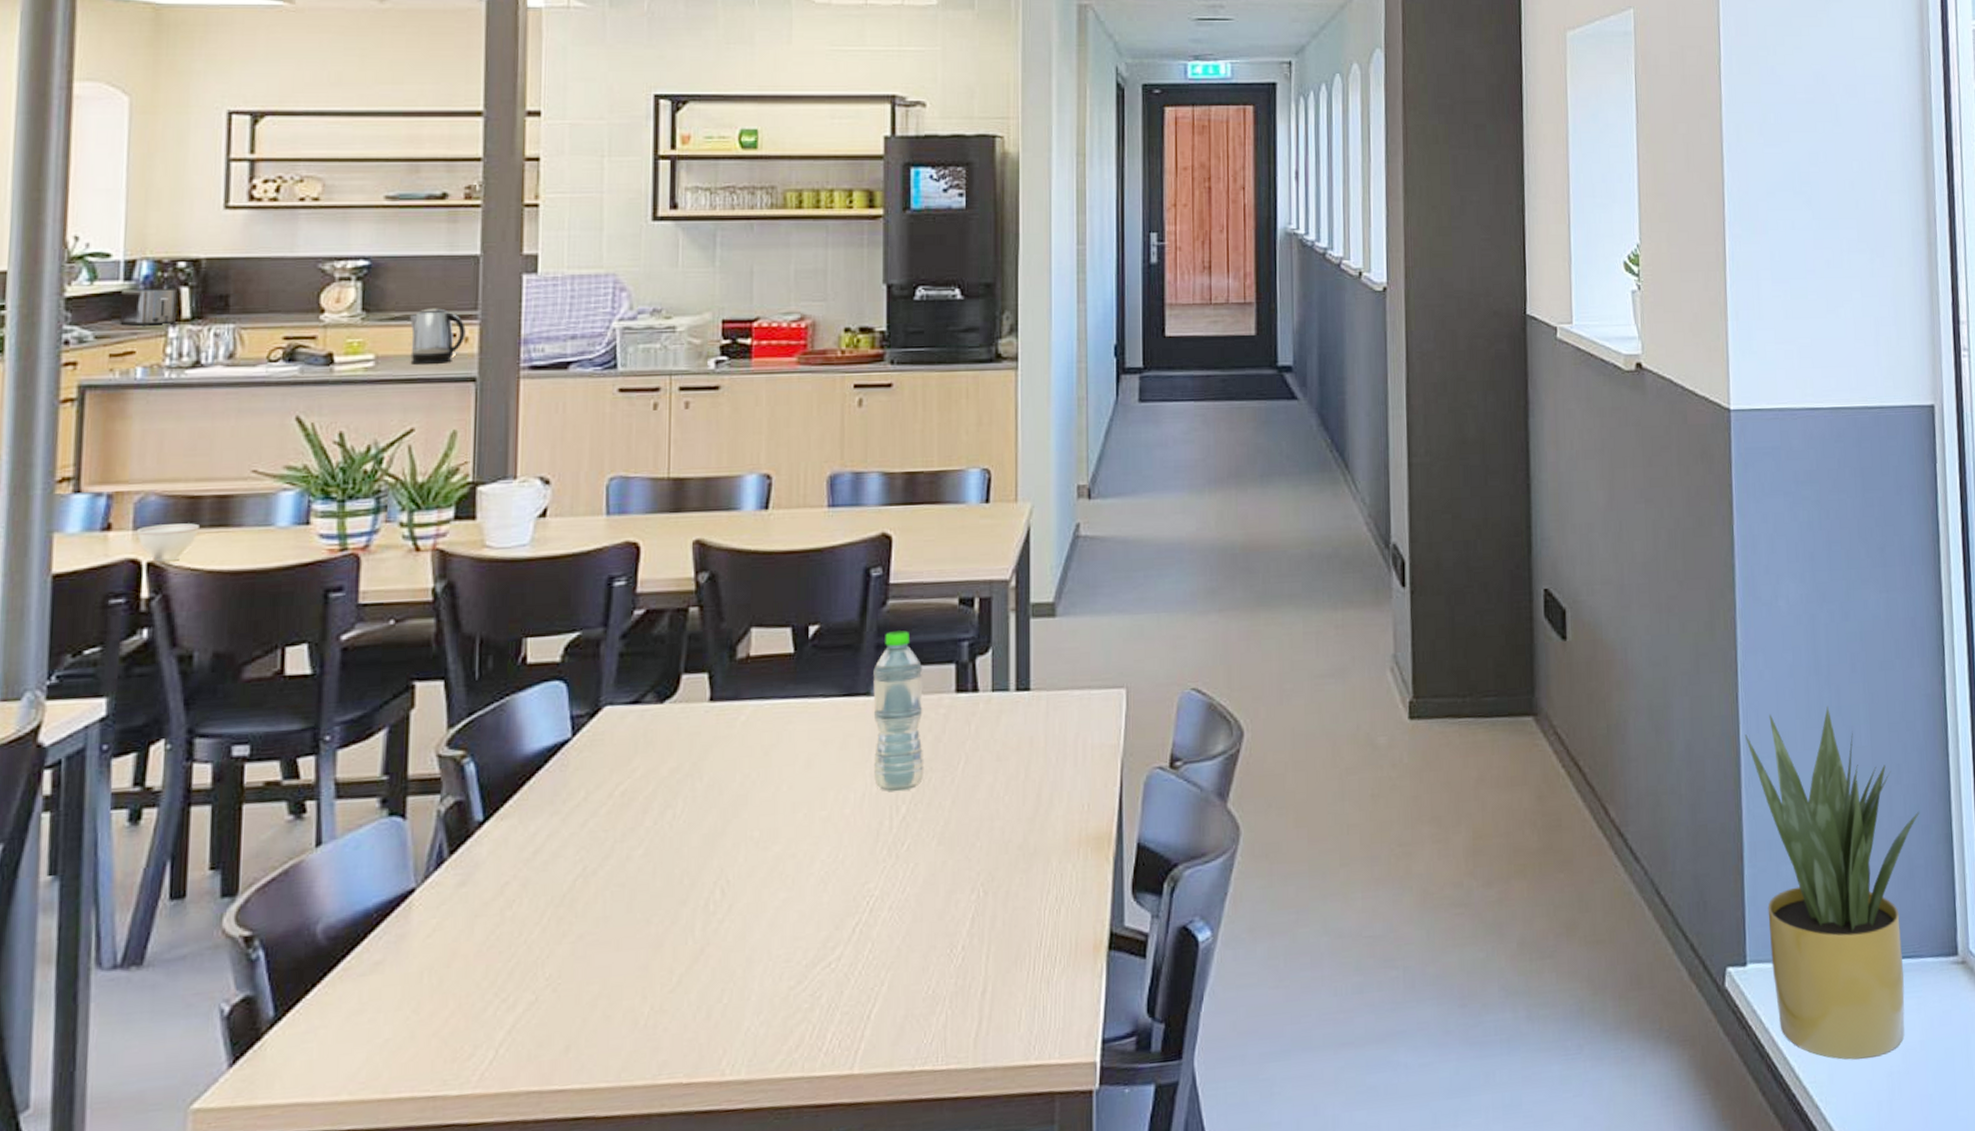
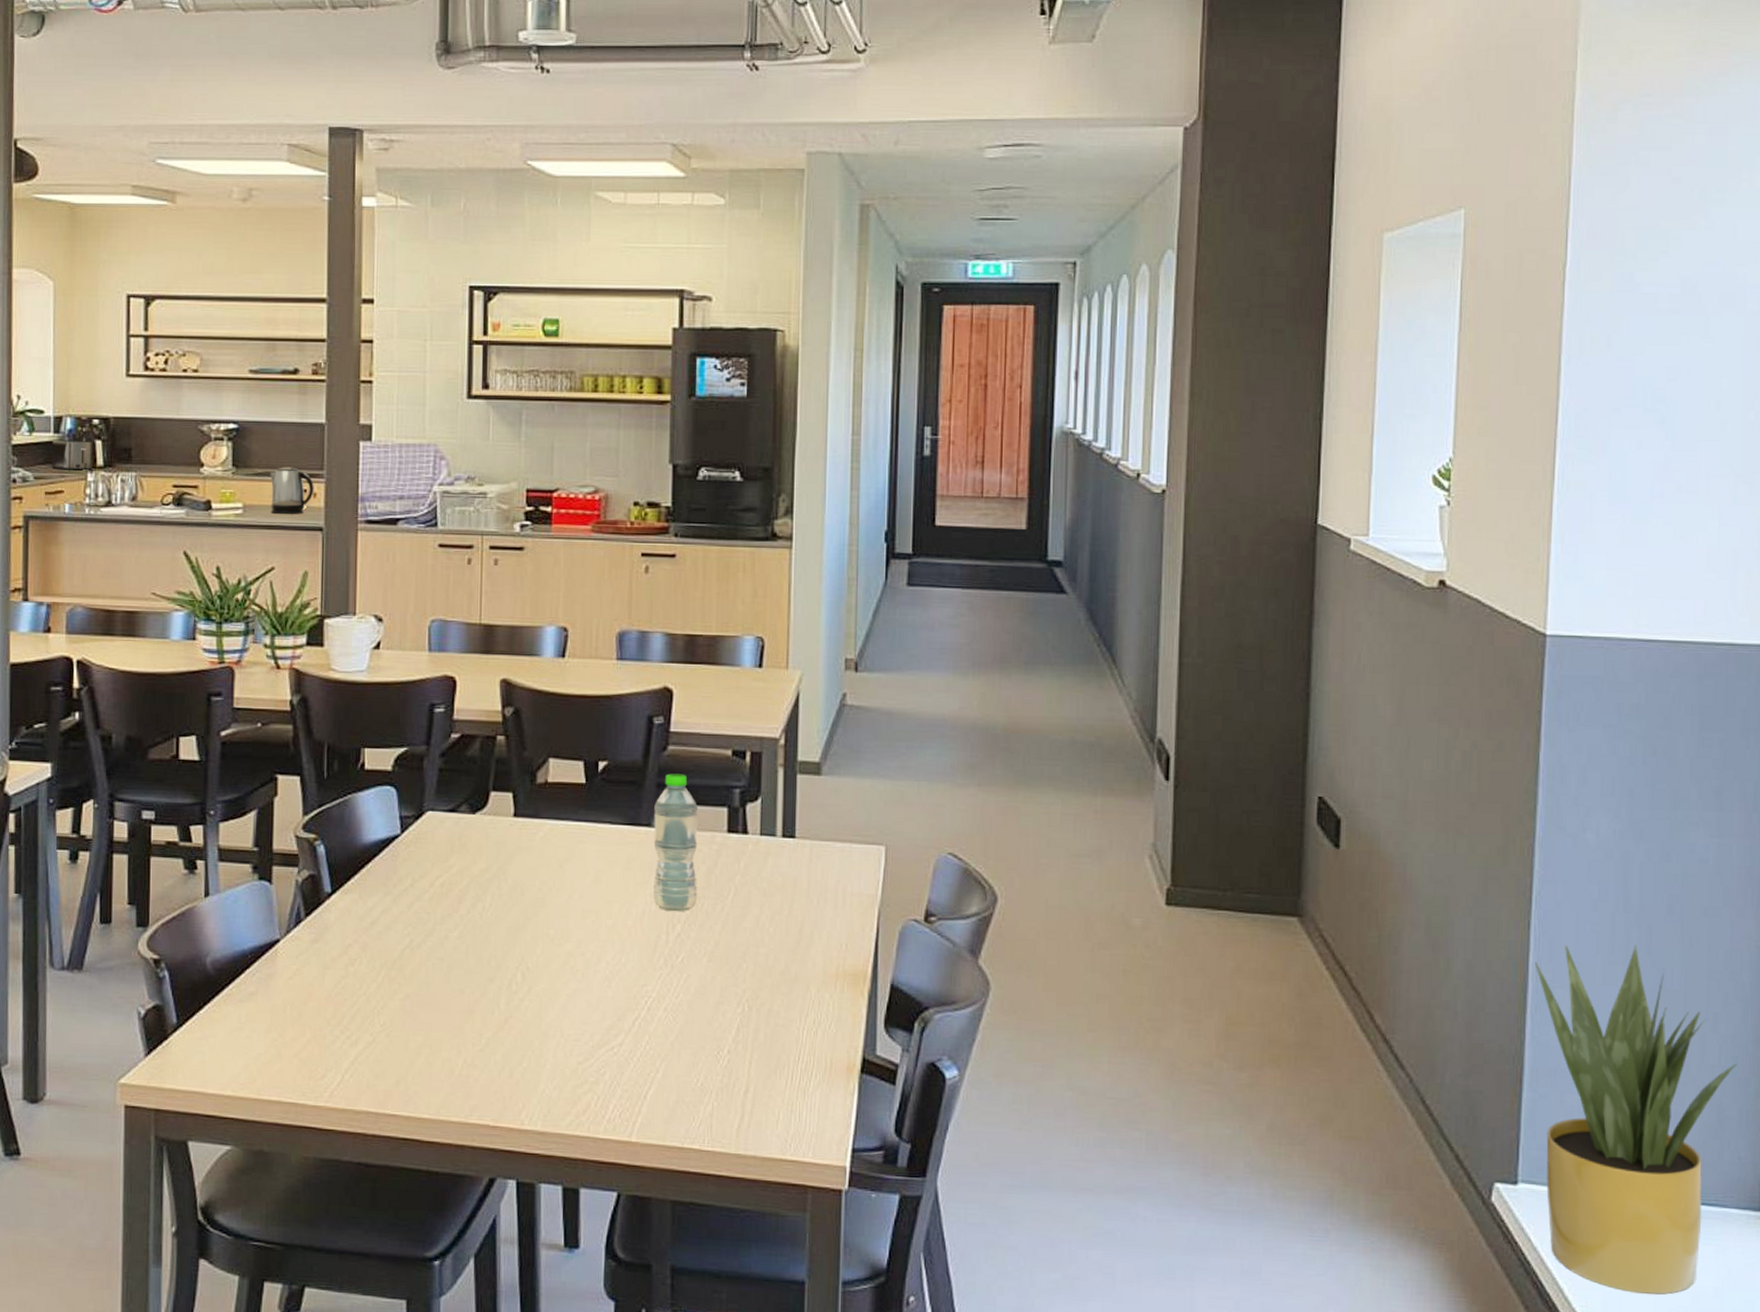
bowl: present [136,523,199,563] -> none [68,631,114,662]

